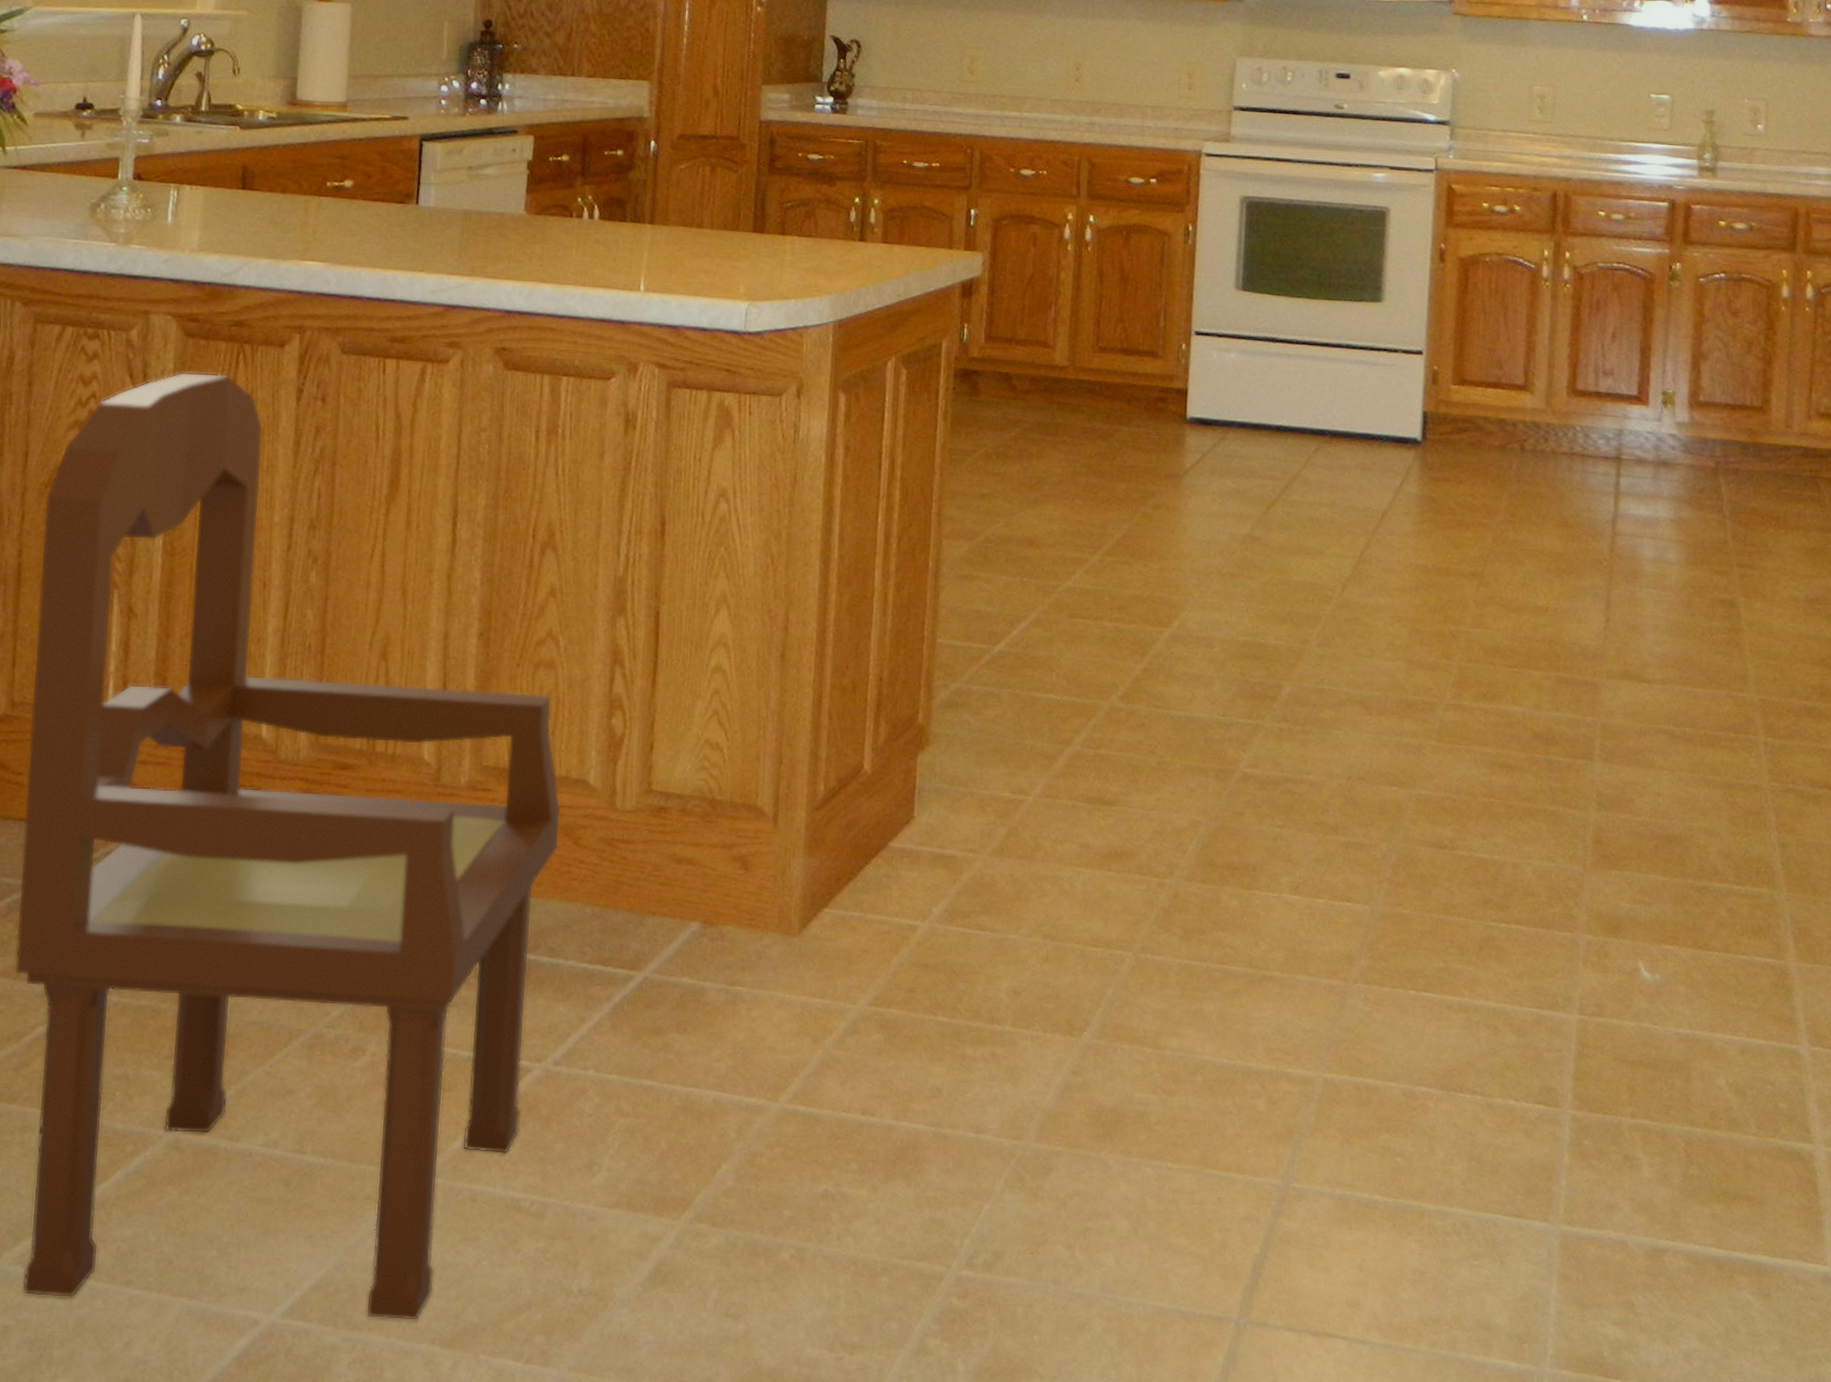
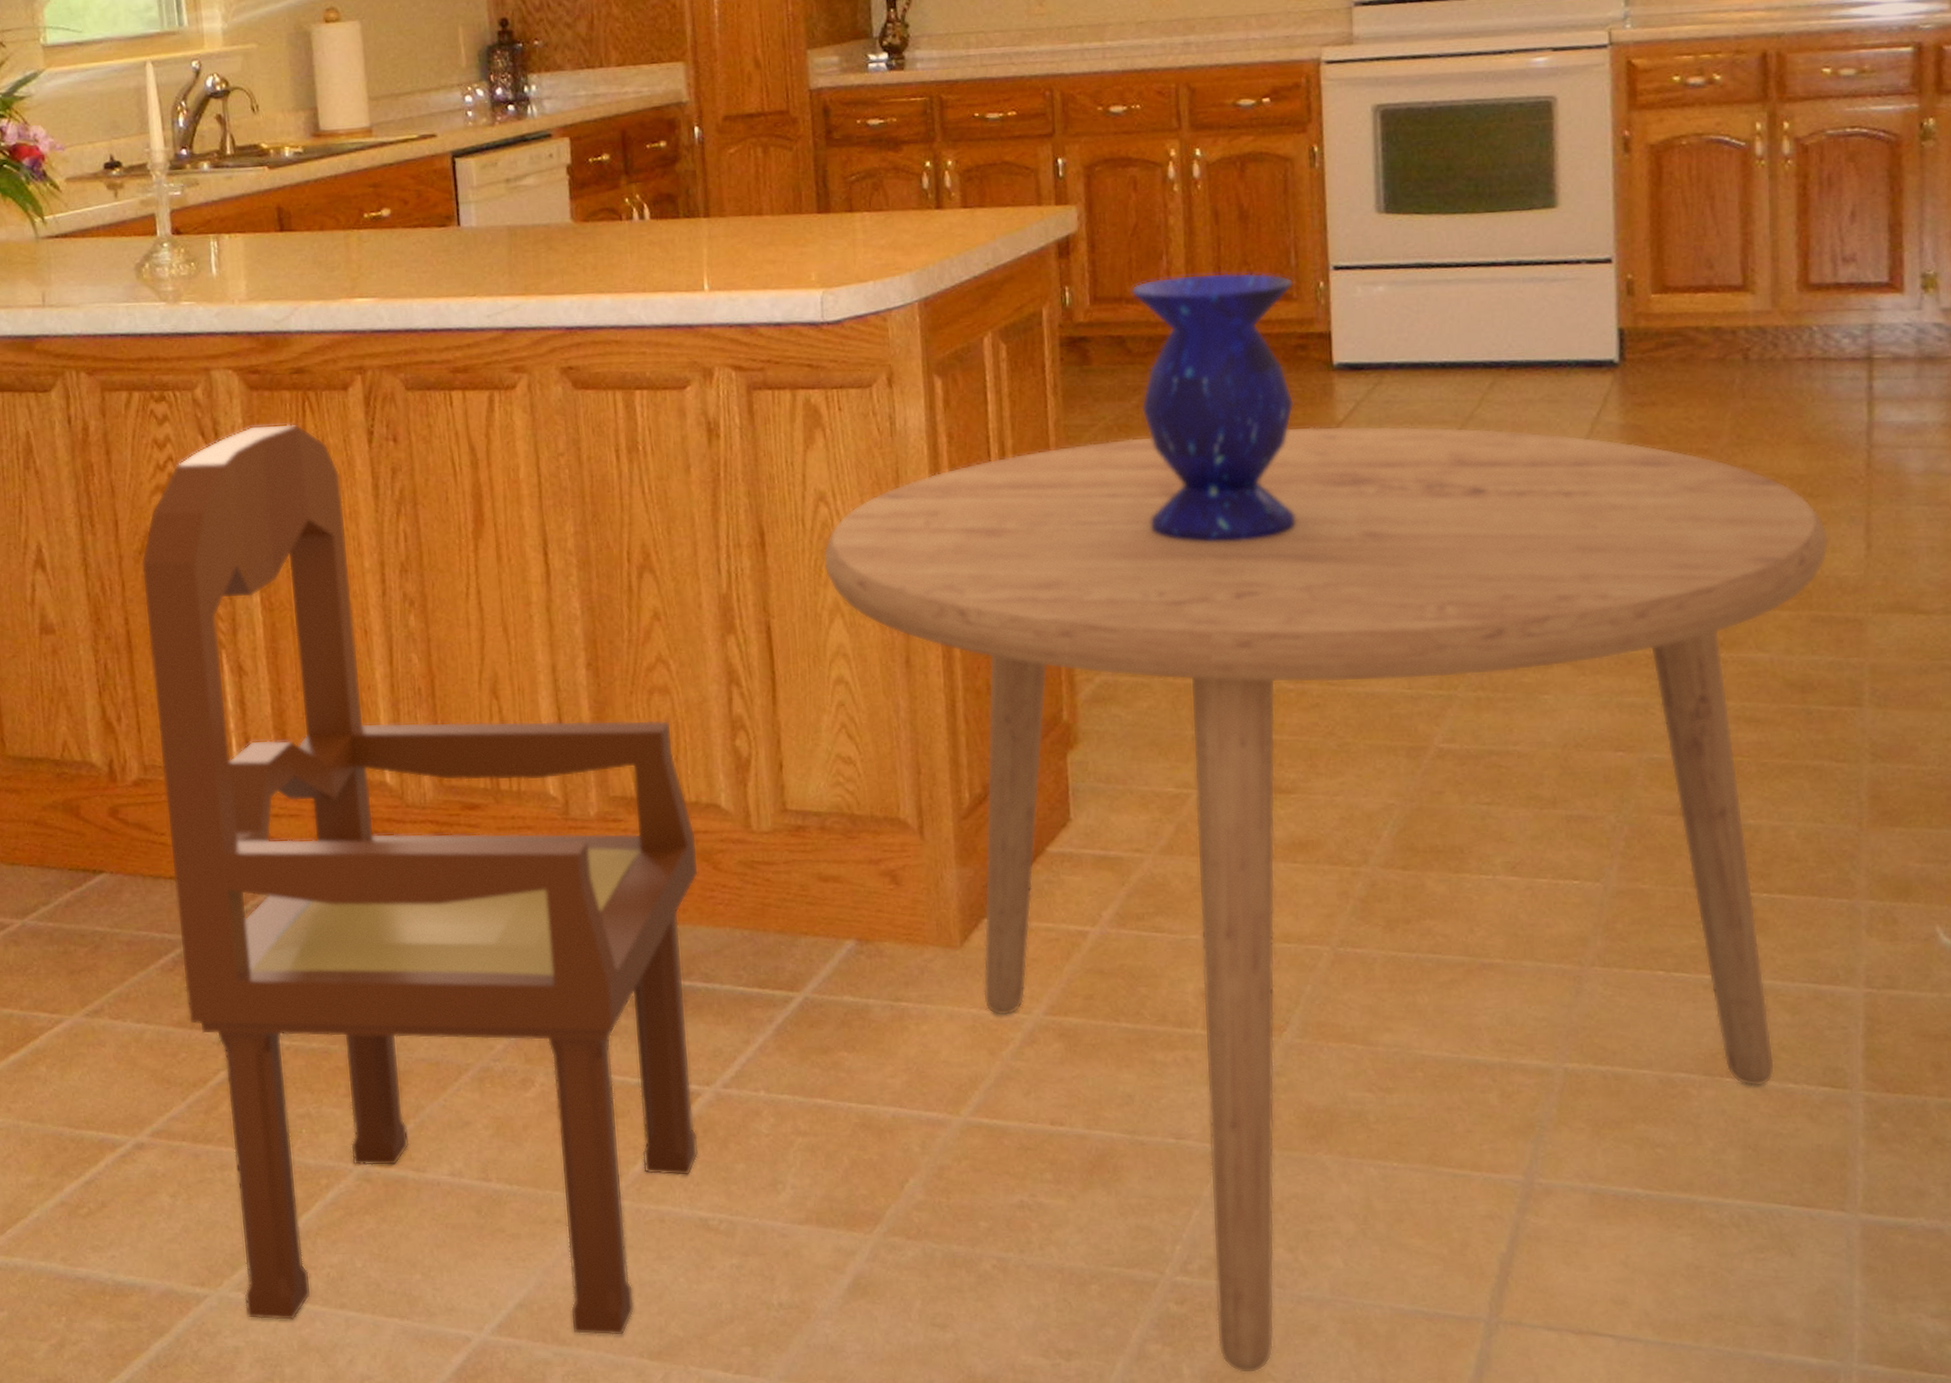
dining table: none [717,466,1577,1370] -> present [823,425,1829,1374]
vase: none [1016,325,1160,569] -> present [1132,272,1296,543]

